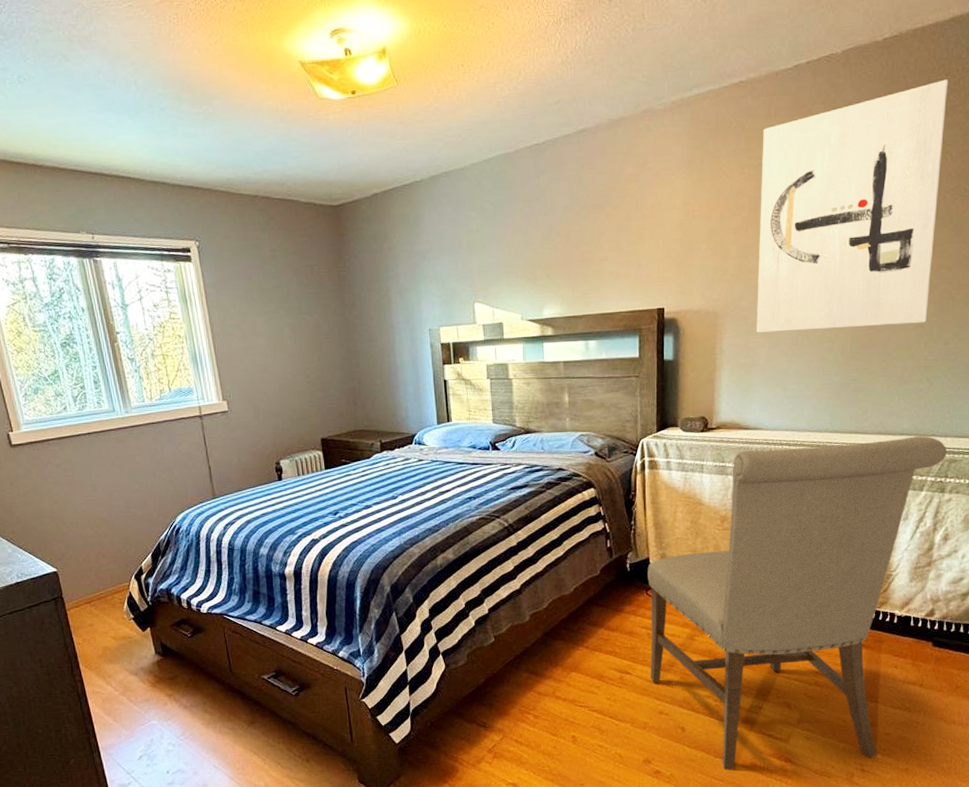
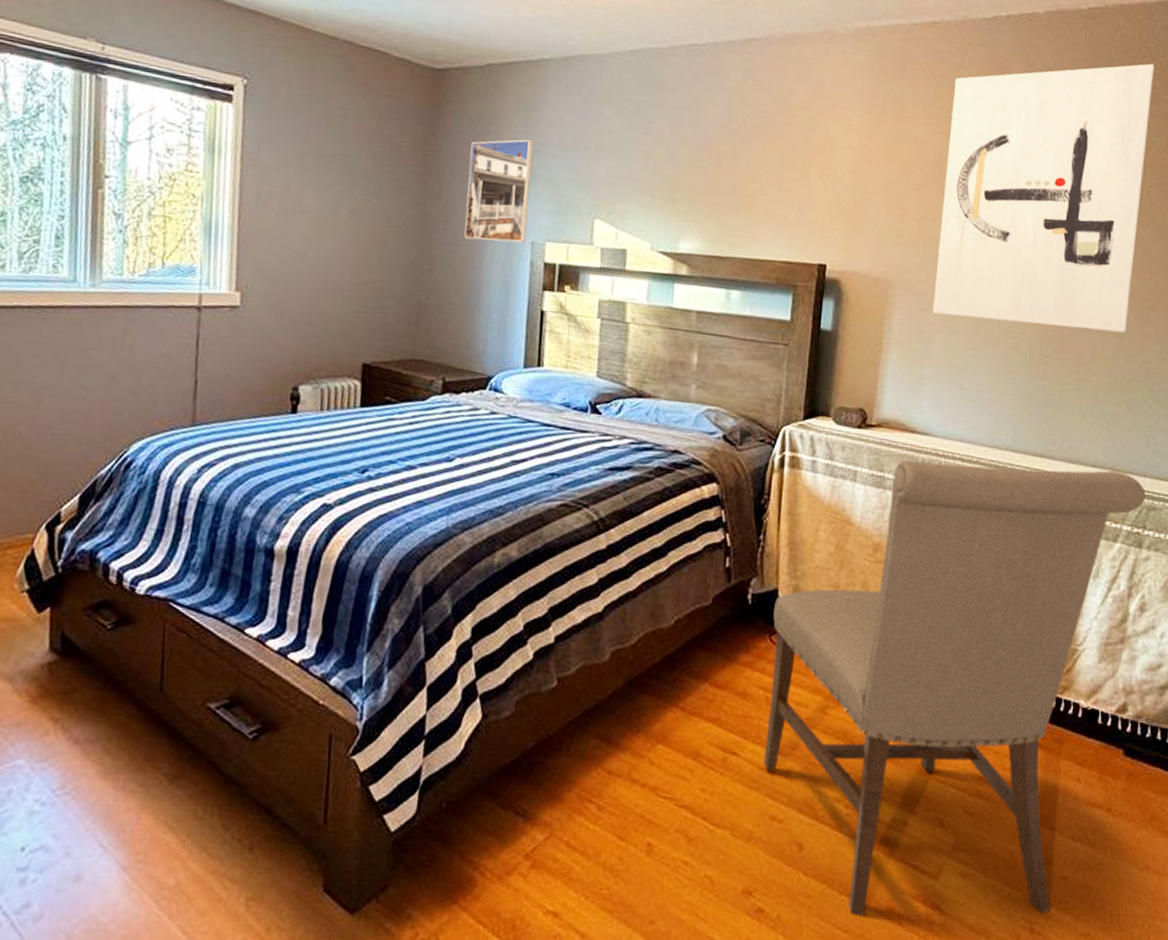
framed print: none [371,249,424,335] -> present [464,139,533,243]

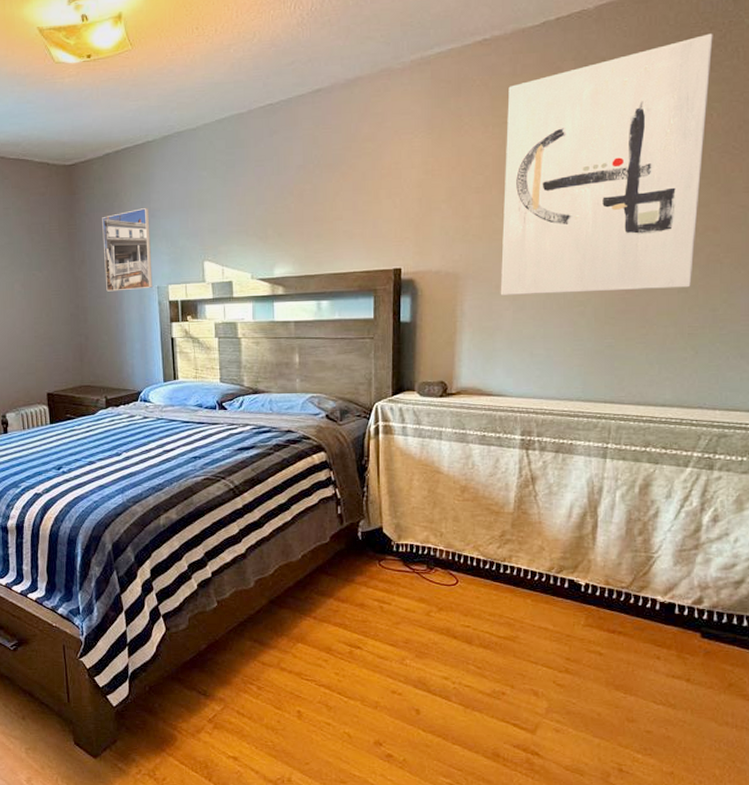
chair: present [764,460,1146,918] -> none [380,408,716,761]

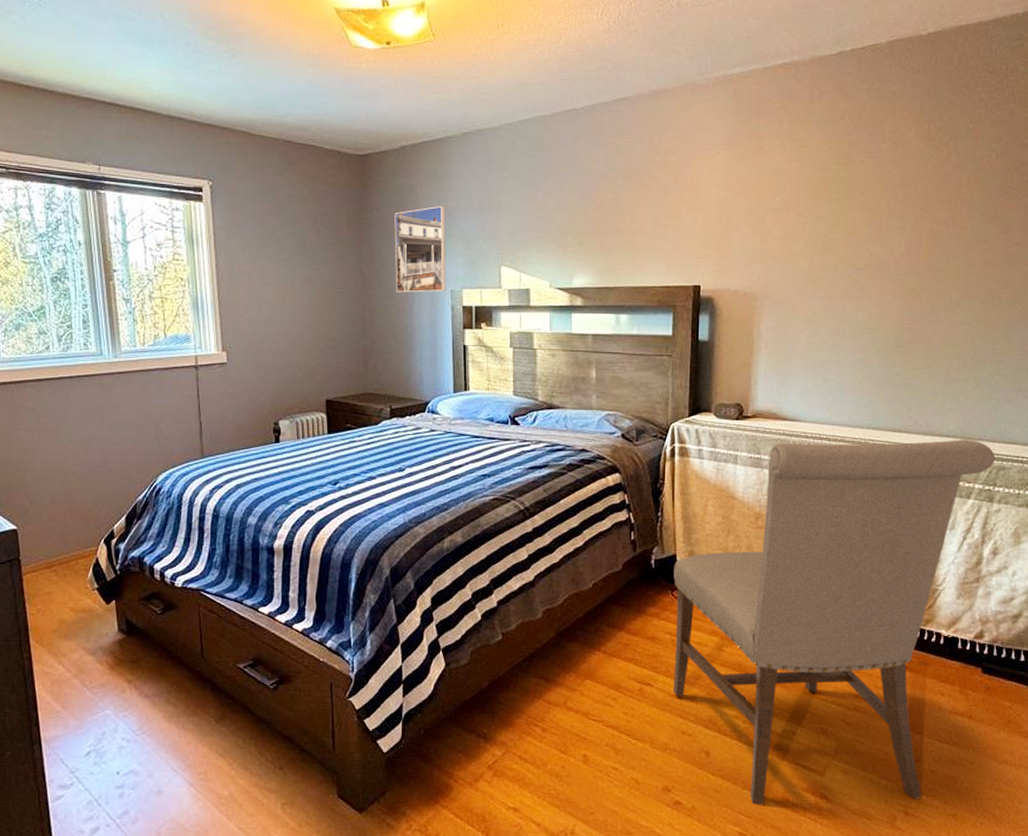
chair: none [380,408,716,761] -> present [674,439,995,806]
wall art: present [500,33,713,295] -> none [796,77,992,320]

